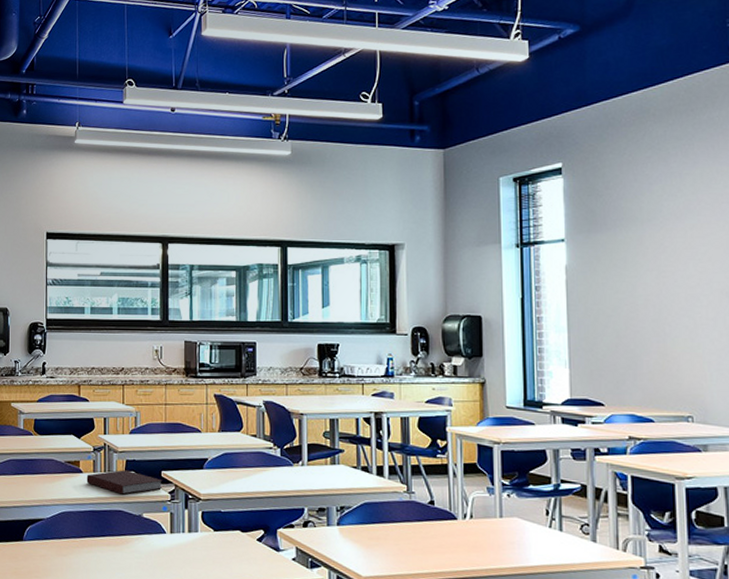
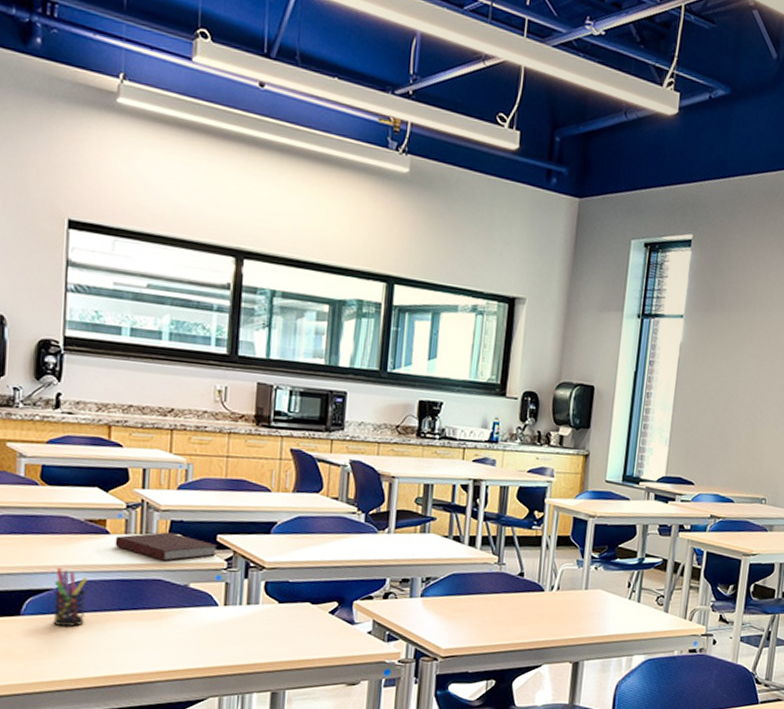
pen holder: none [45,500,69,551] -> present [53,567,88,627]

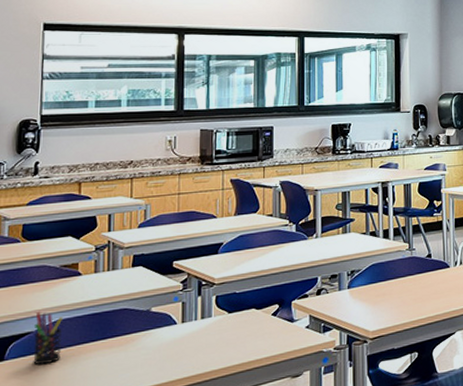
notebook: present [115,532,218,561] -> none [86,265,174,292]

